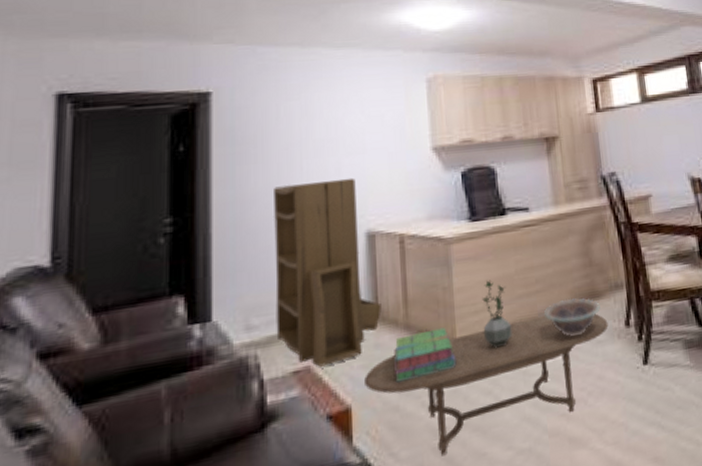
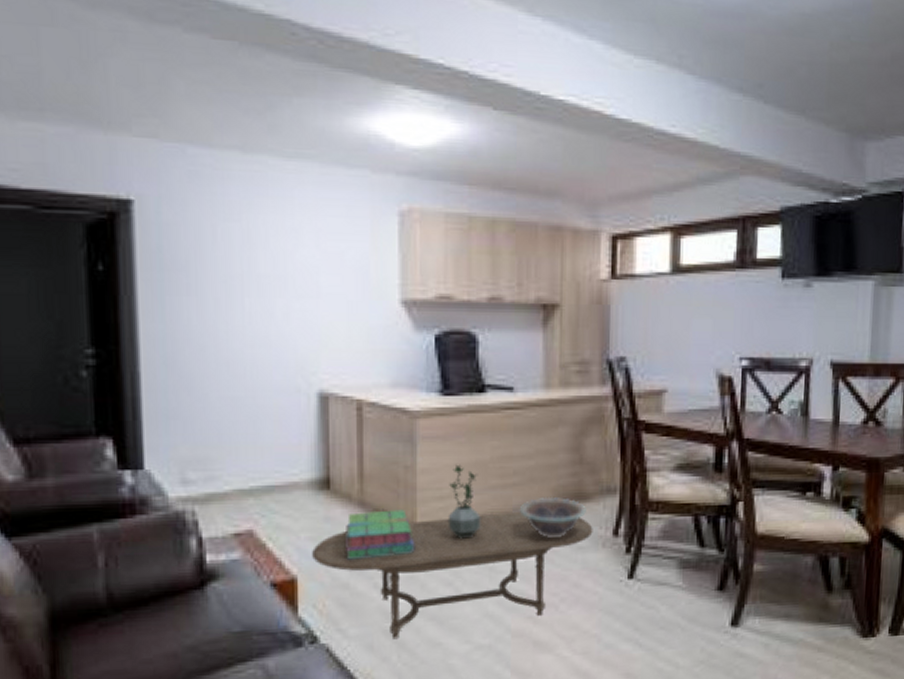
storage cabinet: present [274,177,382,367] -> none [210,326,333,533]

